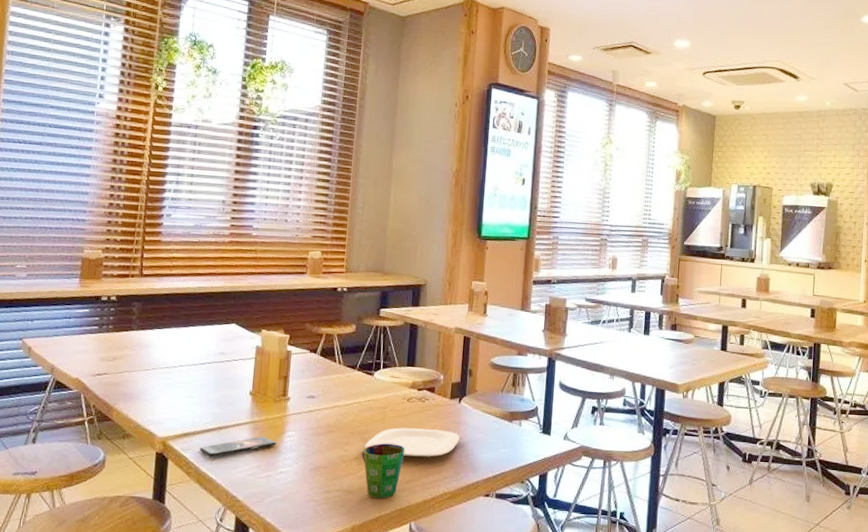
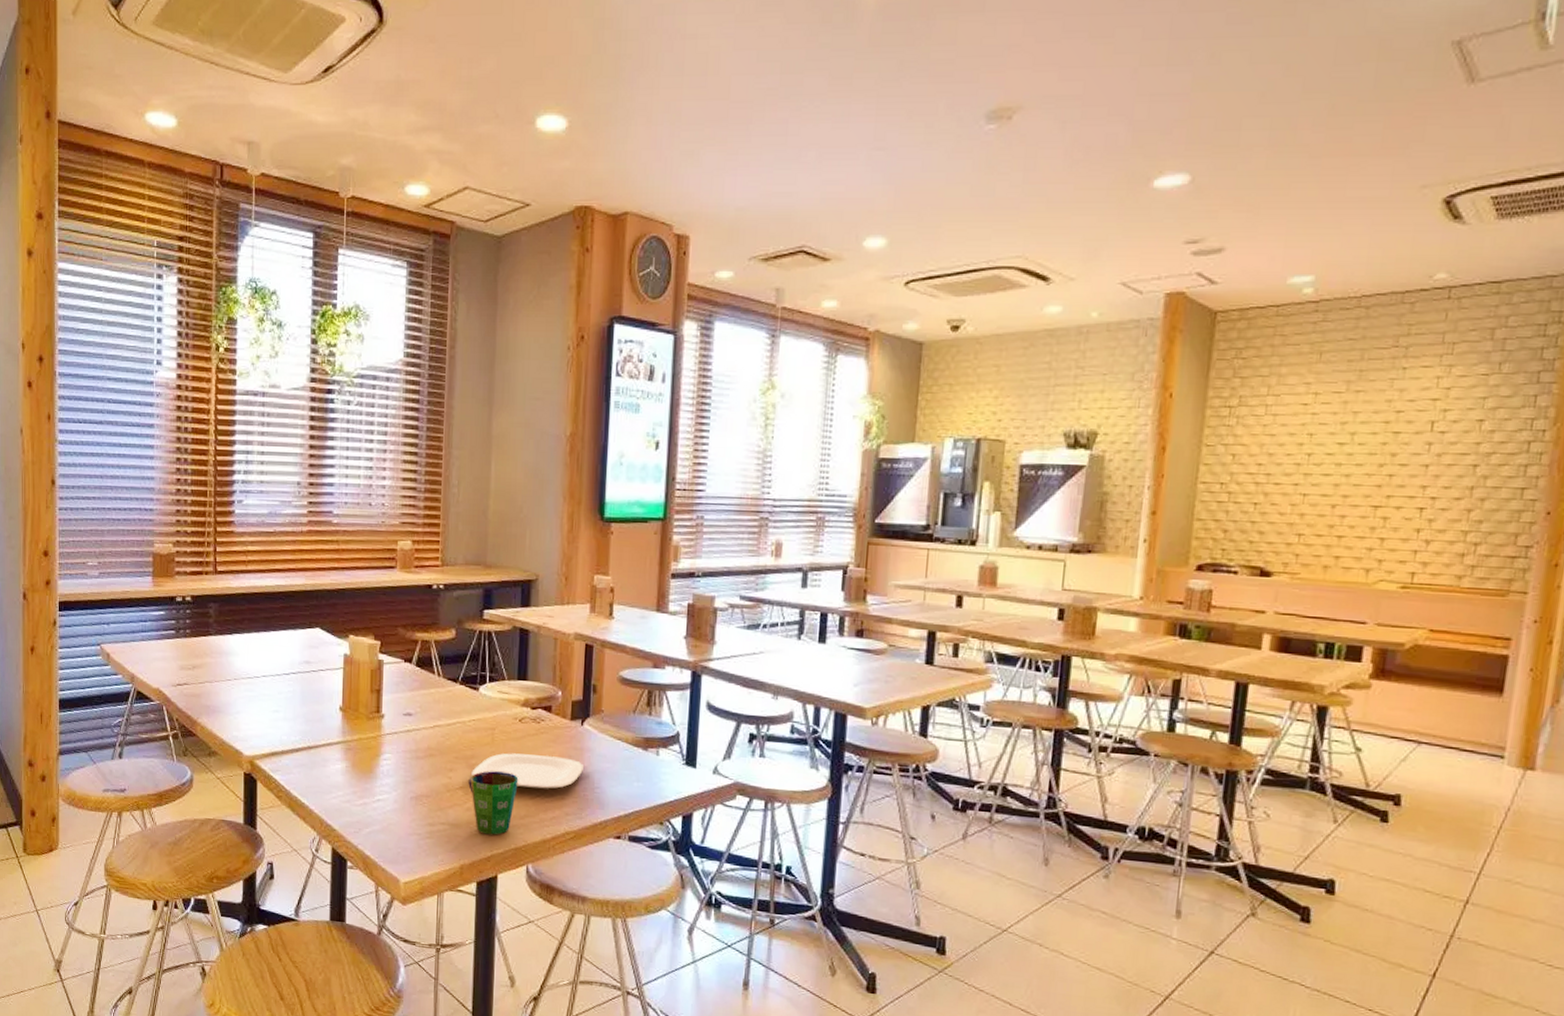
smartphone: present [200,436,276,457] -> none [290,758,372,780]

